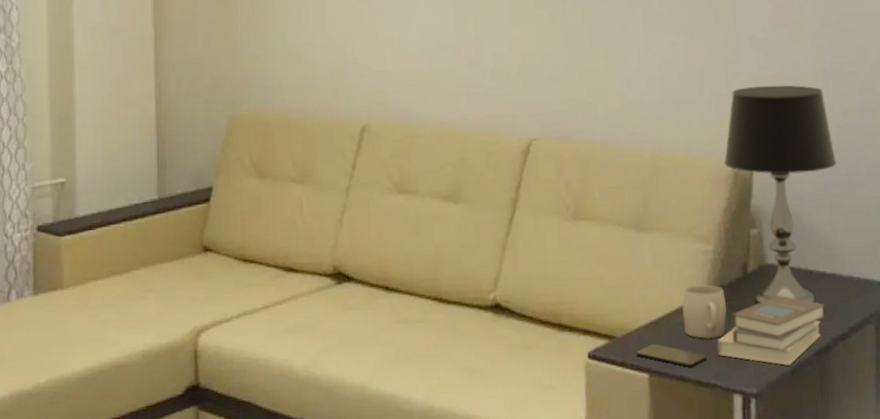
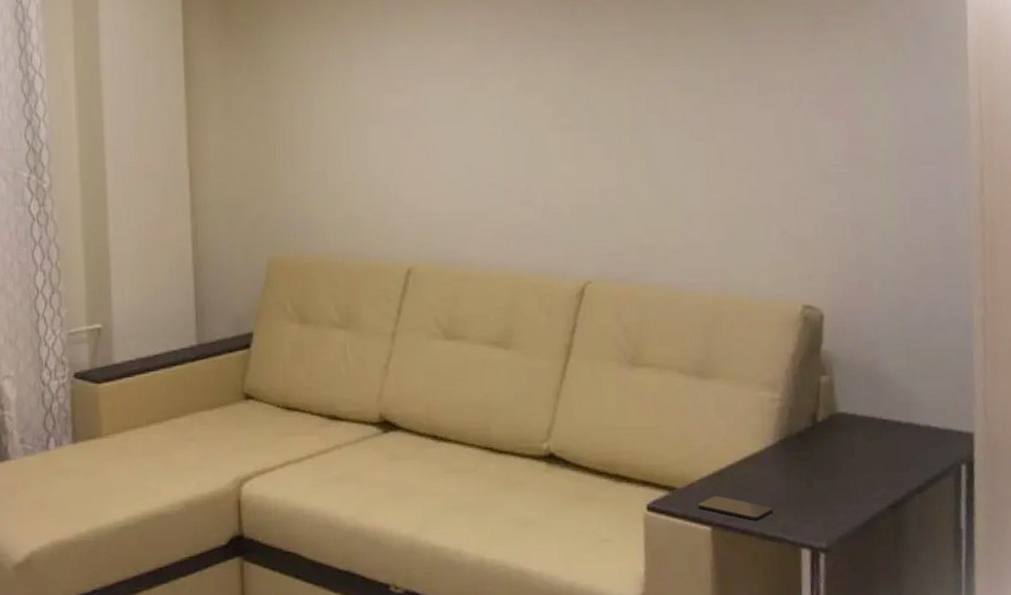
mug: present [682,284,727,339] -> none [747,434,795,491]
books: present [716,295,826,365] -> none [783,446,901,519]
table lamp: present [724,85,837,305] -> none [792,223,915,455]

